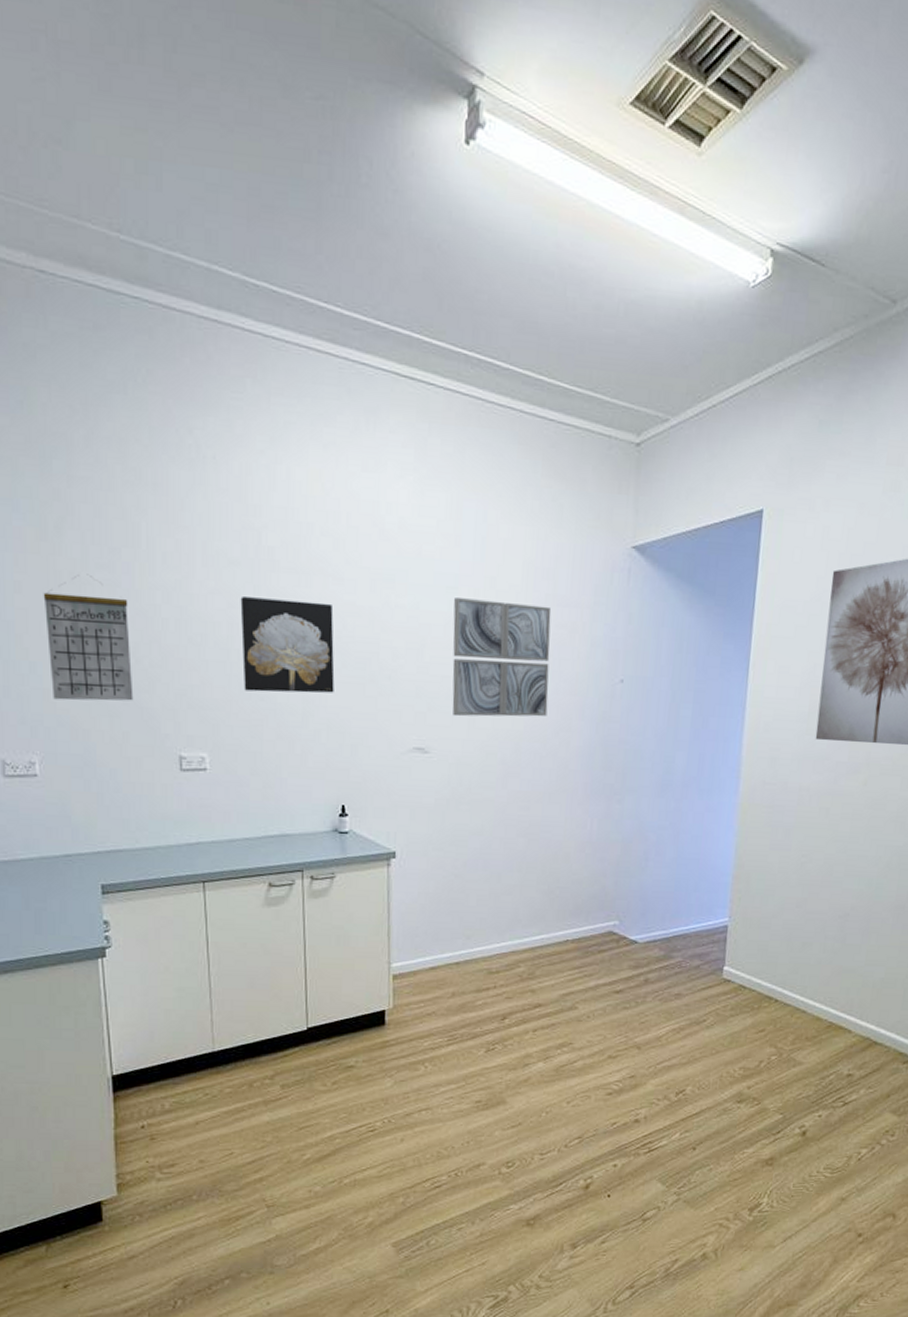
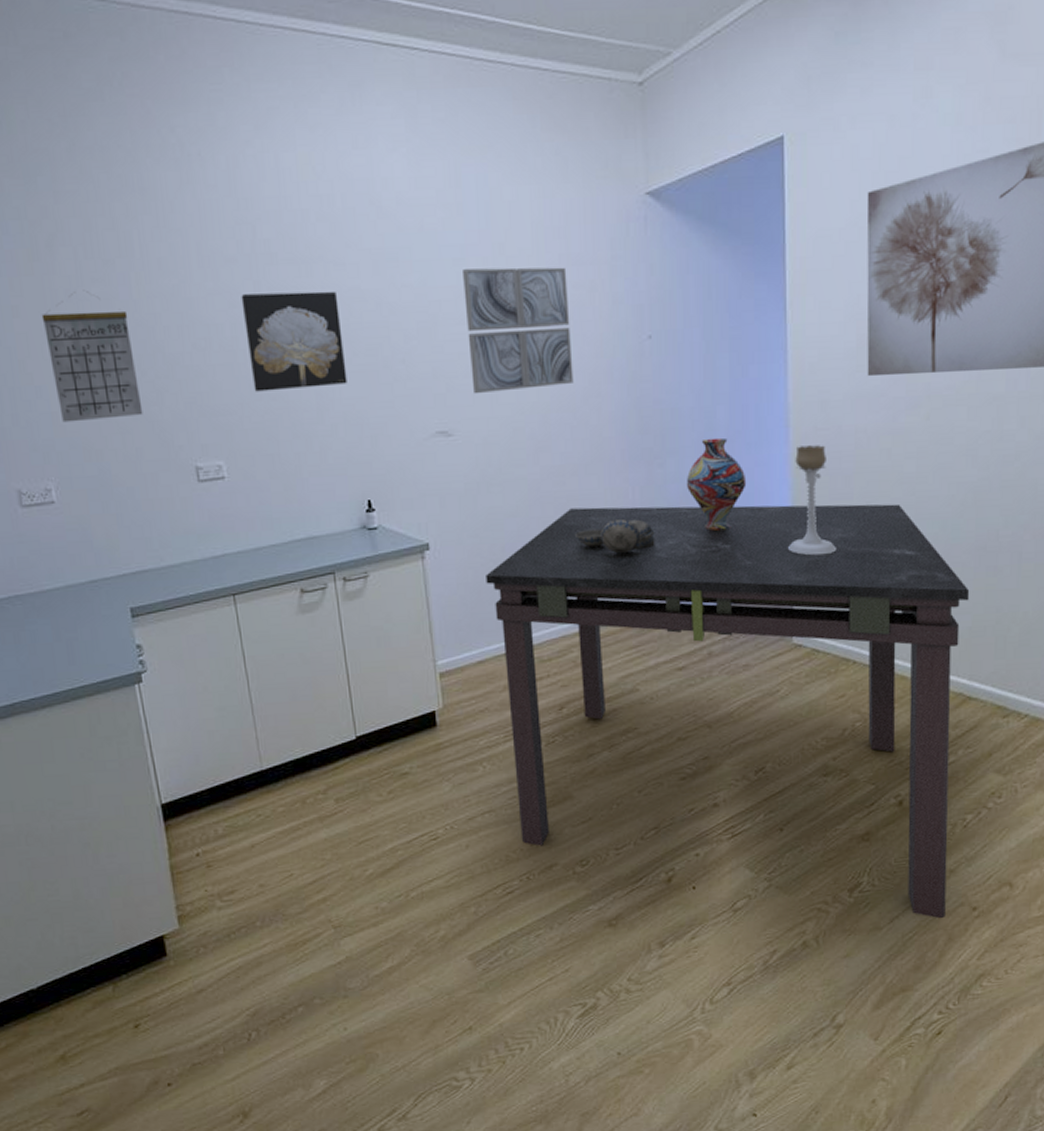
dining table: none [446,833,886,1242] -> present [486,504,970,919]
decorative bowl: none [534,848,607,880] -> present [575,519,655,554]
vase: none [641,781,697,867] -> present [687,437,747,530]
candle holder: none [727,797,771,900] -> present [788,445,836,556]

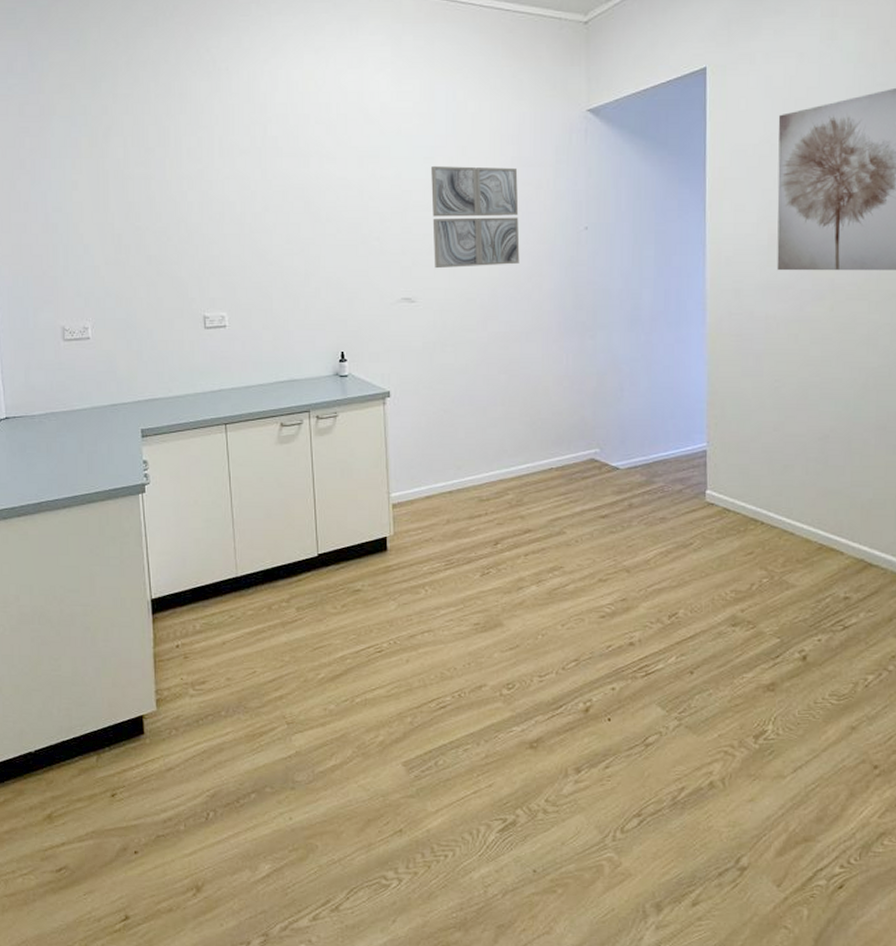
calendar: present [41,290,143,423] -> none [94,170,166,275]
wall art: present [241,291,347,392] -> none [251,179,331,258]
dining table: present [486,504,970,919] -> none [437,369,871,774]
decorative bowl: present [575,519,655,554] -> none [515,382,585,411]
vase: present [687,437,747,530] -> none [614,316,667,396]
candle holder: present [788,445,836,556] -> none [703,327,747,424]

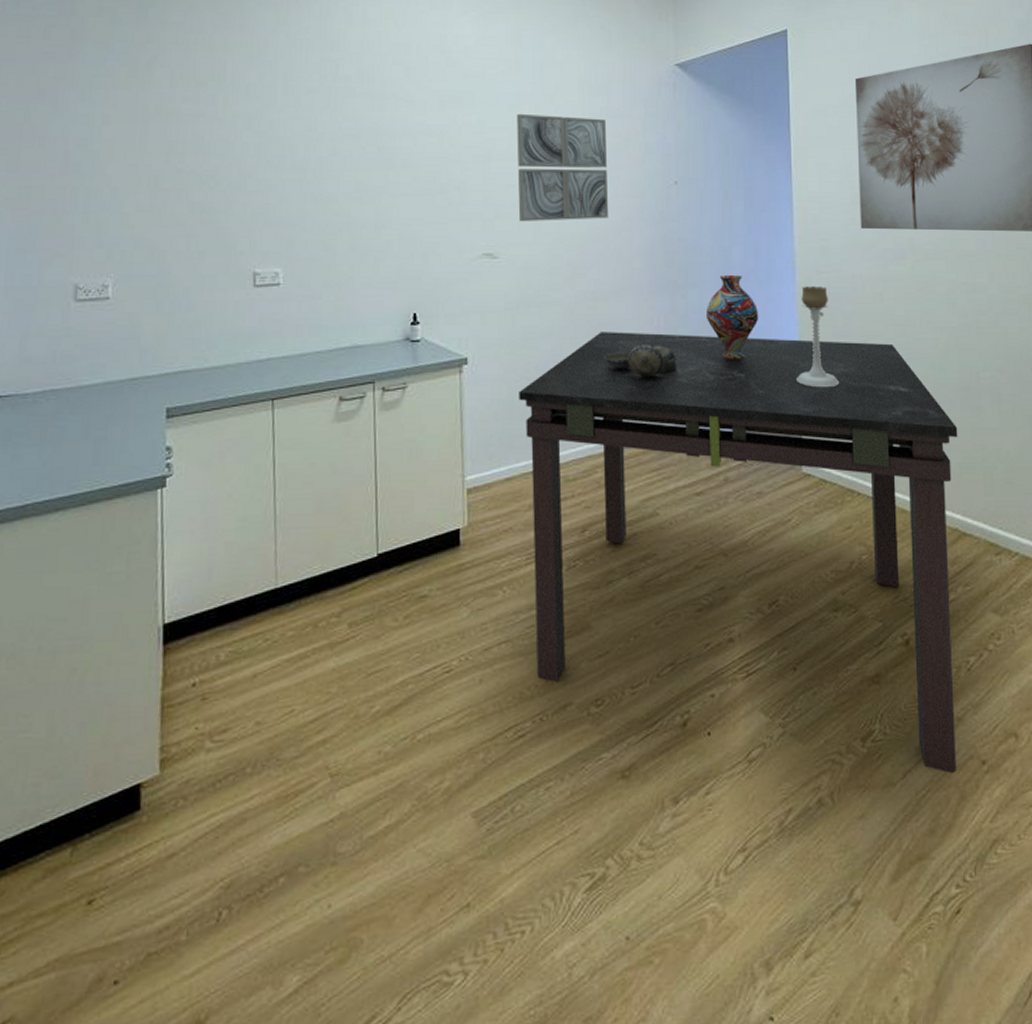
dining table: none [437,369,871,774] -> present [519,332,958,774]
decorative bowl: none [515,382,585,411] -> present [604,345,677,377]
vase: none [614,316,667,396] -> present [707,274,759,359]
candle holder: none [703,327,747,424] -> present [797,286,839,388]

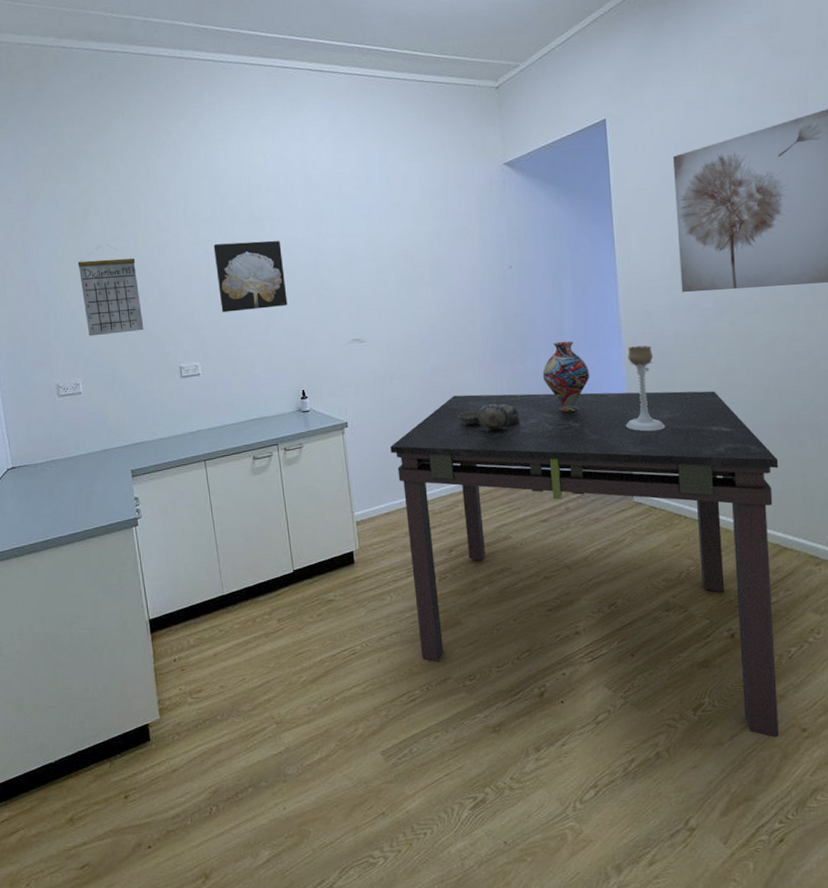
calendar: none [130,106,212,223] -> present [77,244,144,336]
wall art: none [317,121,406,207] -> present [213,240,288,313]
wall art: present [517,114,609,222] -> none [370,218,454,312]

